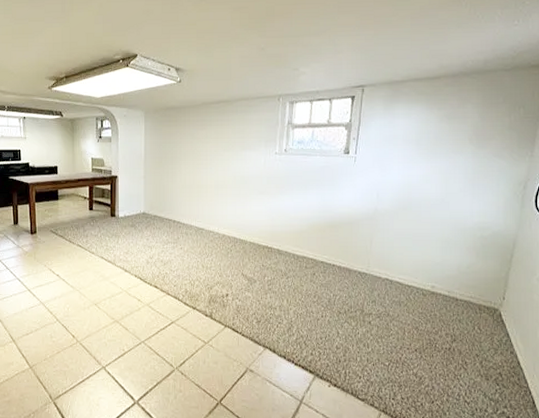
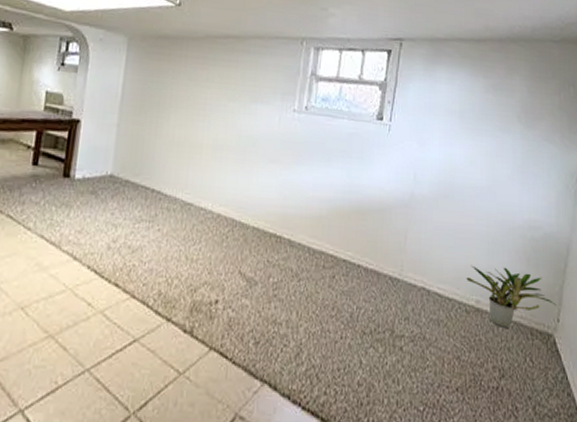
potted plant: none [423,260,502,305] -> present [466,265,556,328]

